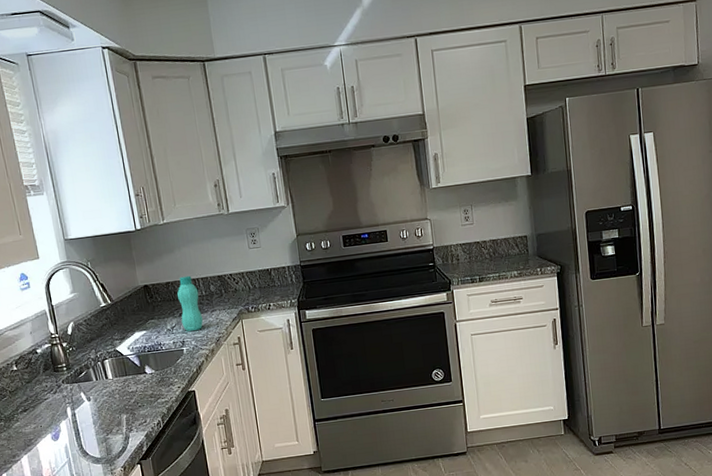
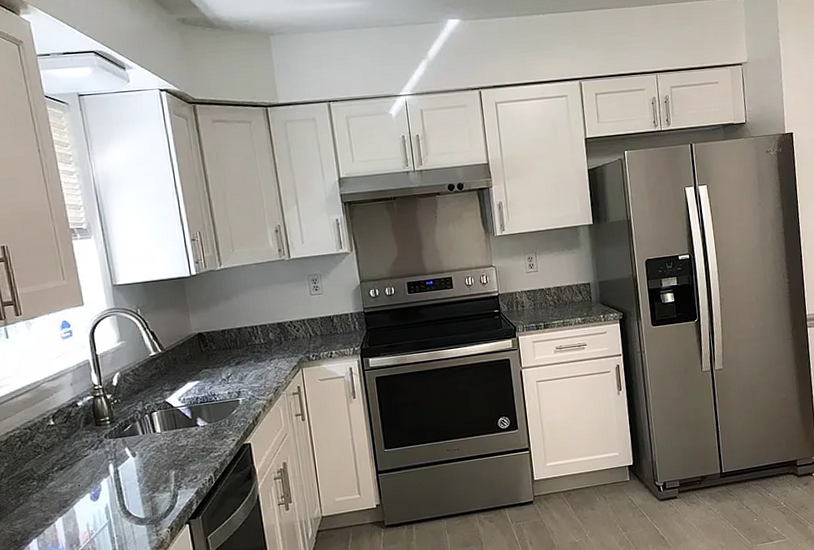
bottle: present [177,275,203,332] -> none [234,323,261,382]

